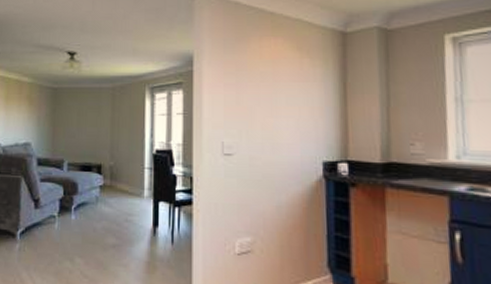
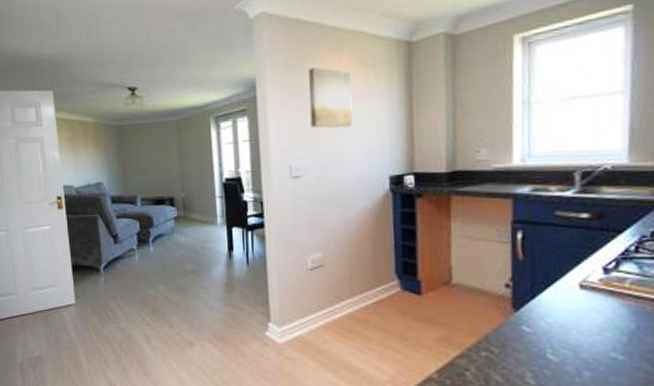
wall art: none [244,48,287,109] -> present [308,67,353,128]

